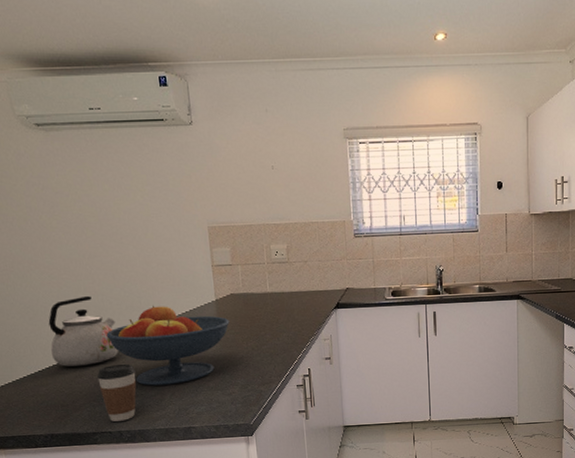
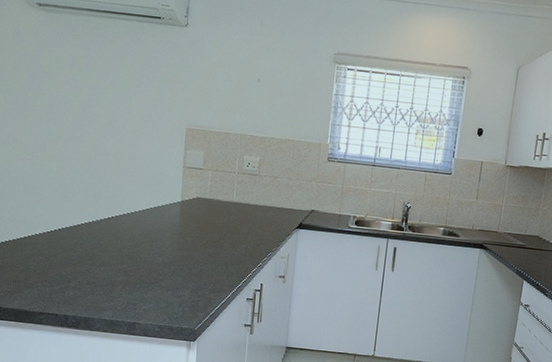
kettle: present [48,296,119,367] -> none [14,177,80,246]
coffee cup: present [97,364,137,422] -> none [53,248,91,306]
fruit bowl: present [106,305,230,386] -> none [69,196,191,278]

